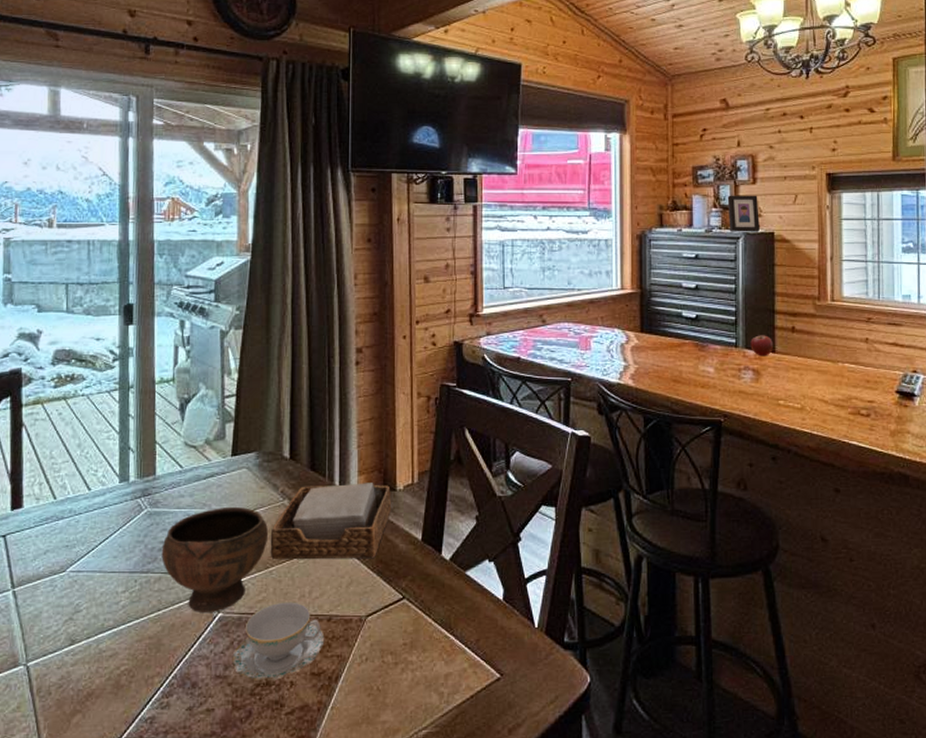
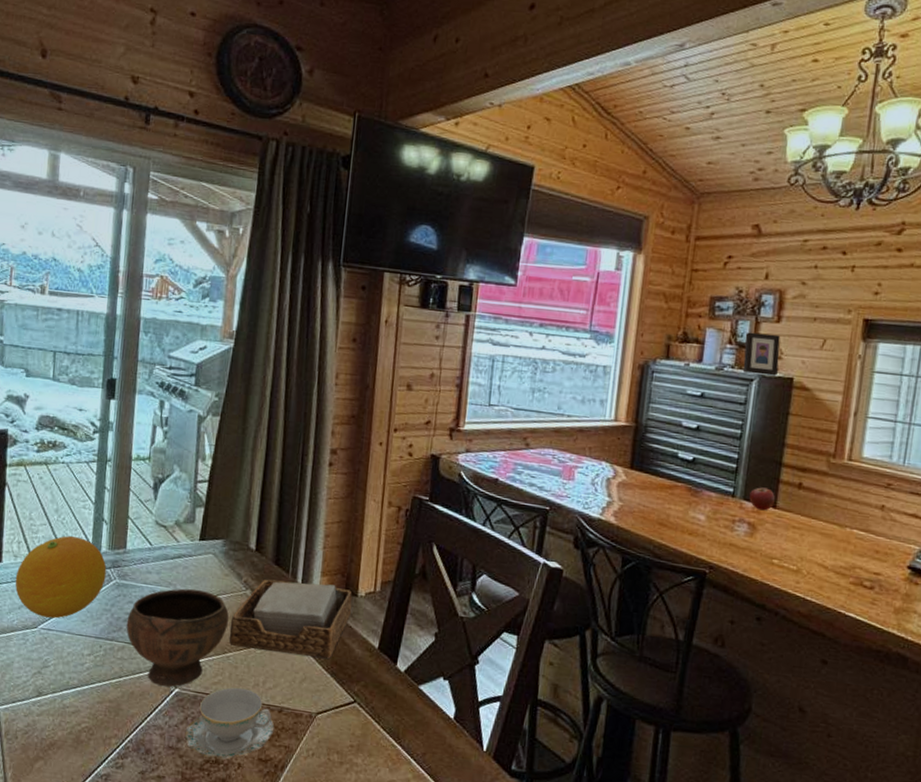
fruit: none [38,470,137,559] -> present [15,536,107,619]

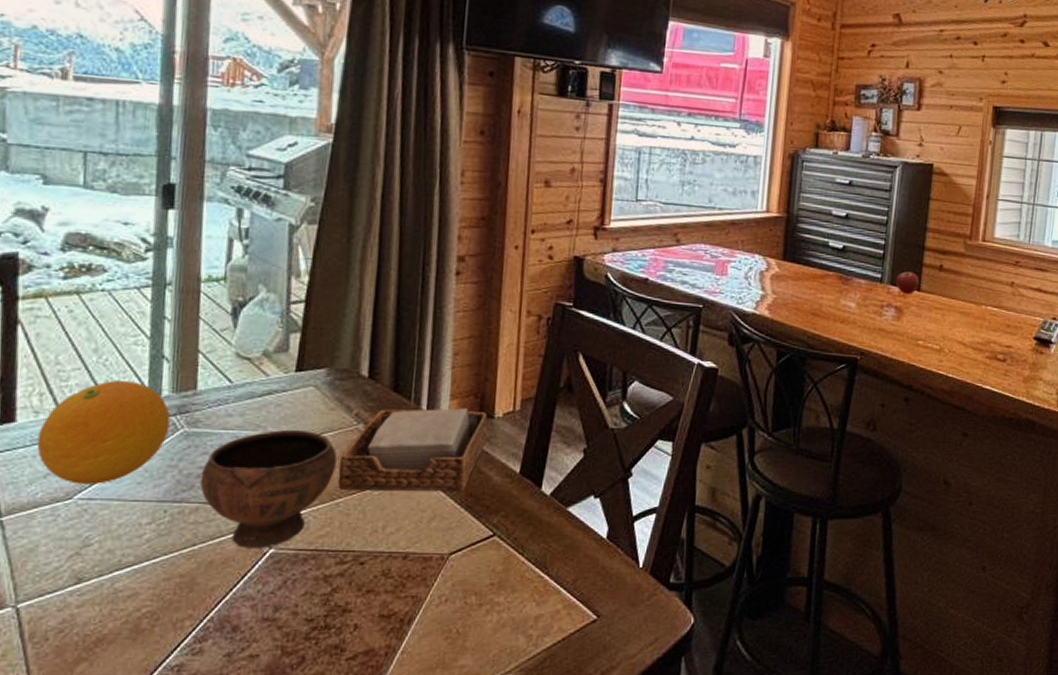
teacup: present [184,687,275,760] -> none [283,537,399,623]
picture frame: present [743,332,781,376] -> none [887,119,921,163]

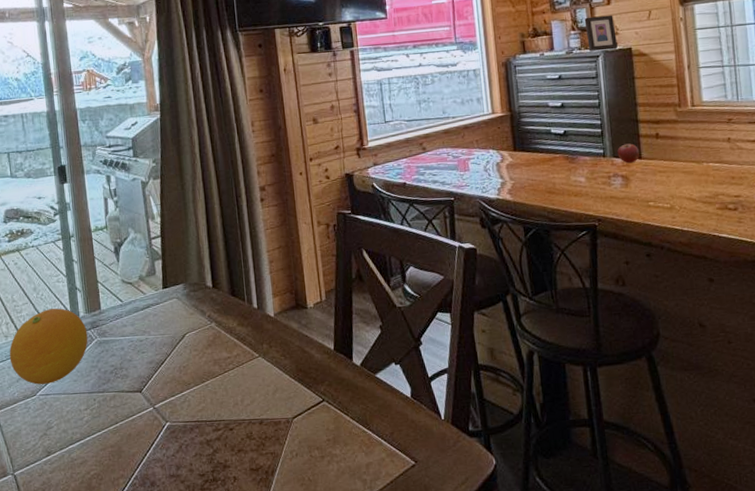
bowl: present [200,429,338,548] -> none [113,331,202,423]
napkin holder: present [337,408,488,492] -> none [203,303,305,374]
picture frame: none [887,119,921,163] -> present [584,15,618,52]

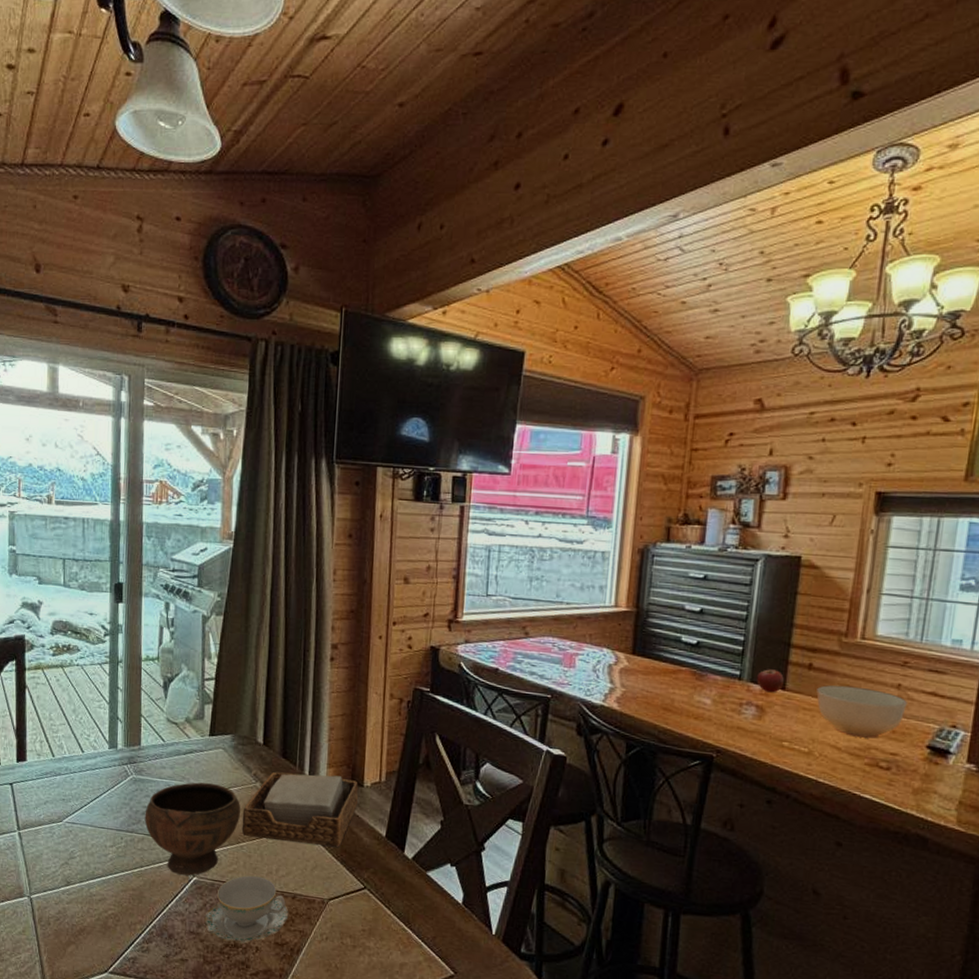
fruit: present [9,308,88,385] -> none [39,734,124,813]
bowl: none [113,331,202,423] -> present [144,782,241,876]
teacup: none [182,409,259,478] -> present [204,875,289,944]
napkin holder: none [203,303,305,374] -> present [241,771,359,847]
picture frame: present [584,15,618,52] -> none [747,511,787,555]
bowl: none [666,146,739,188] -> present [816,684,907,739]

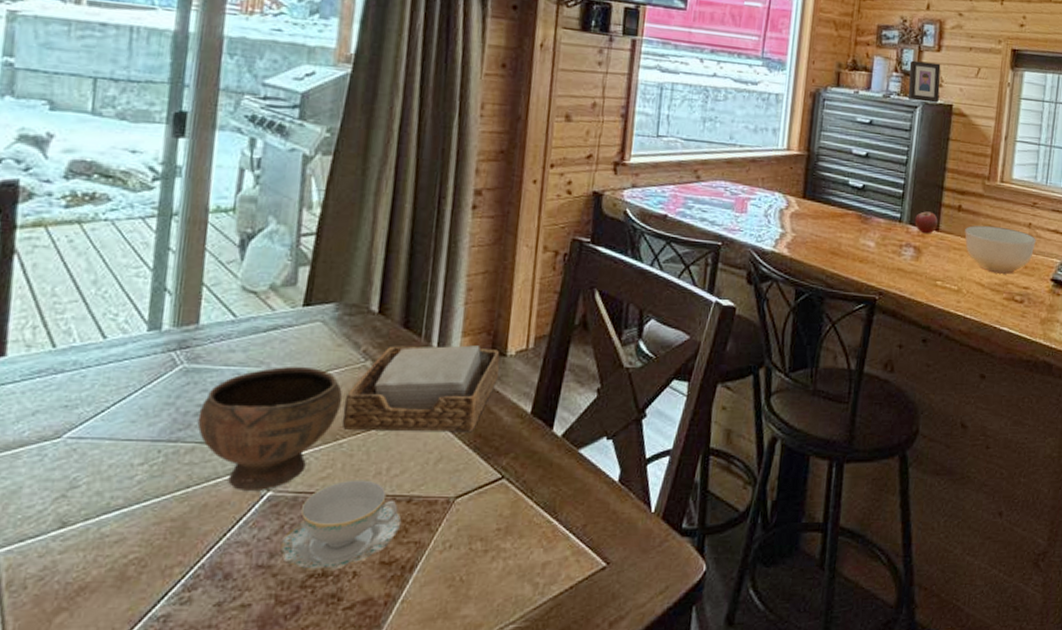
picture frame: none [747,511,787,555] -> present [908,60,941,103]

